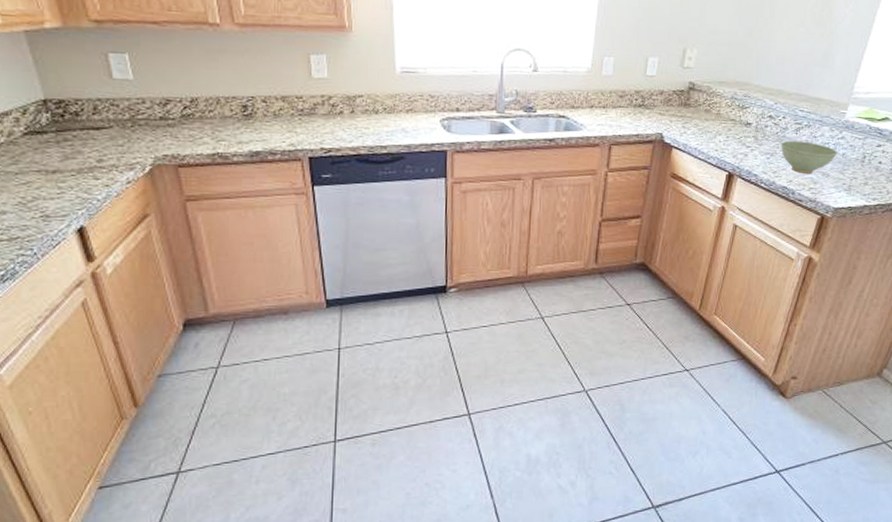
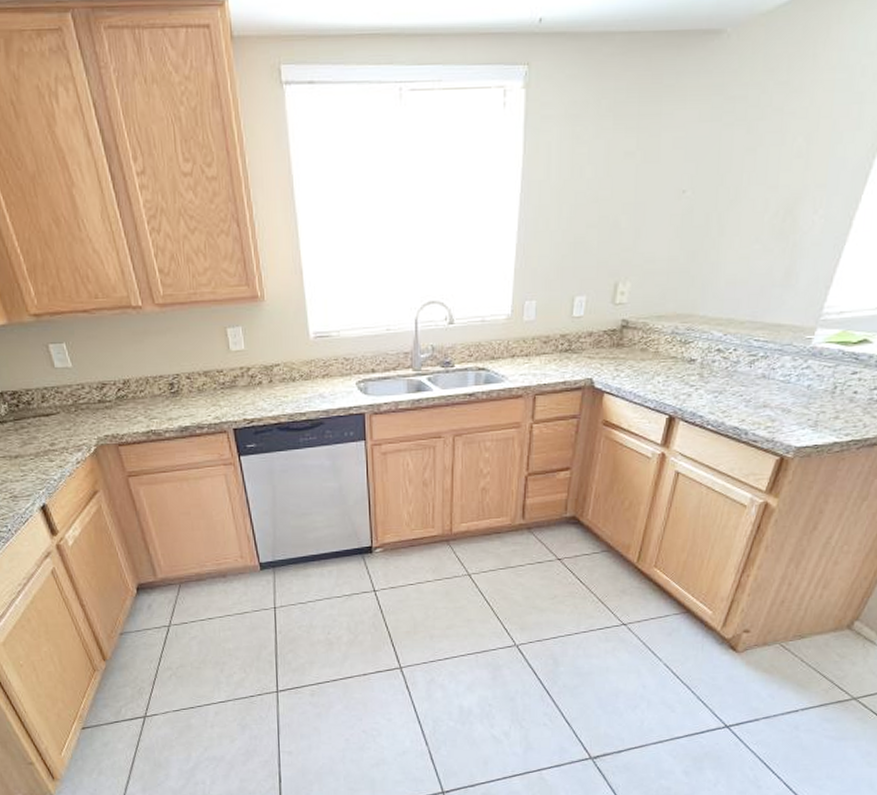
bowl: present [780,140,838,174] -> none [731,374,802,411]

